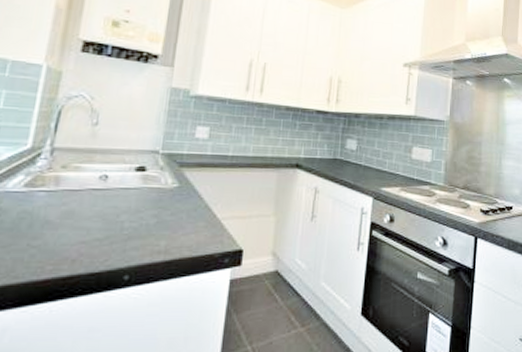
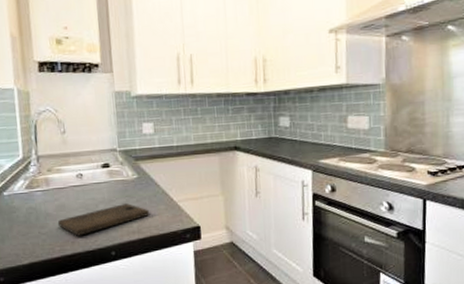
cutting board: none [57,216,184,253] -> present [57,203,149,236]

